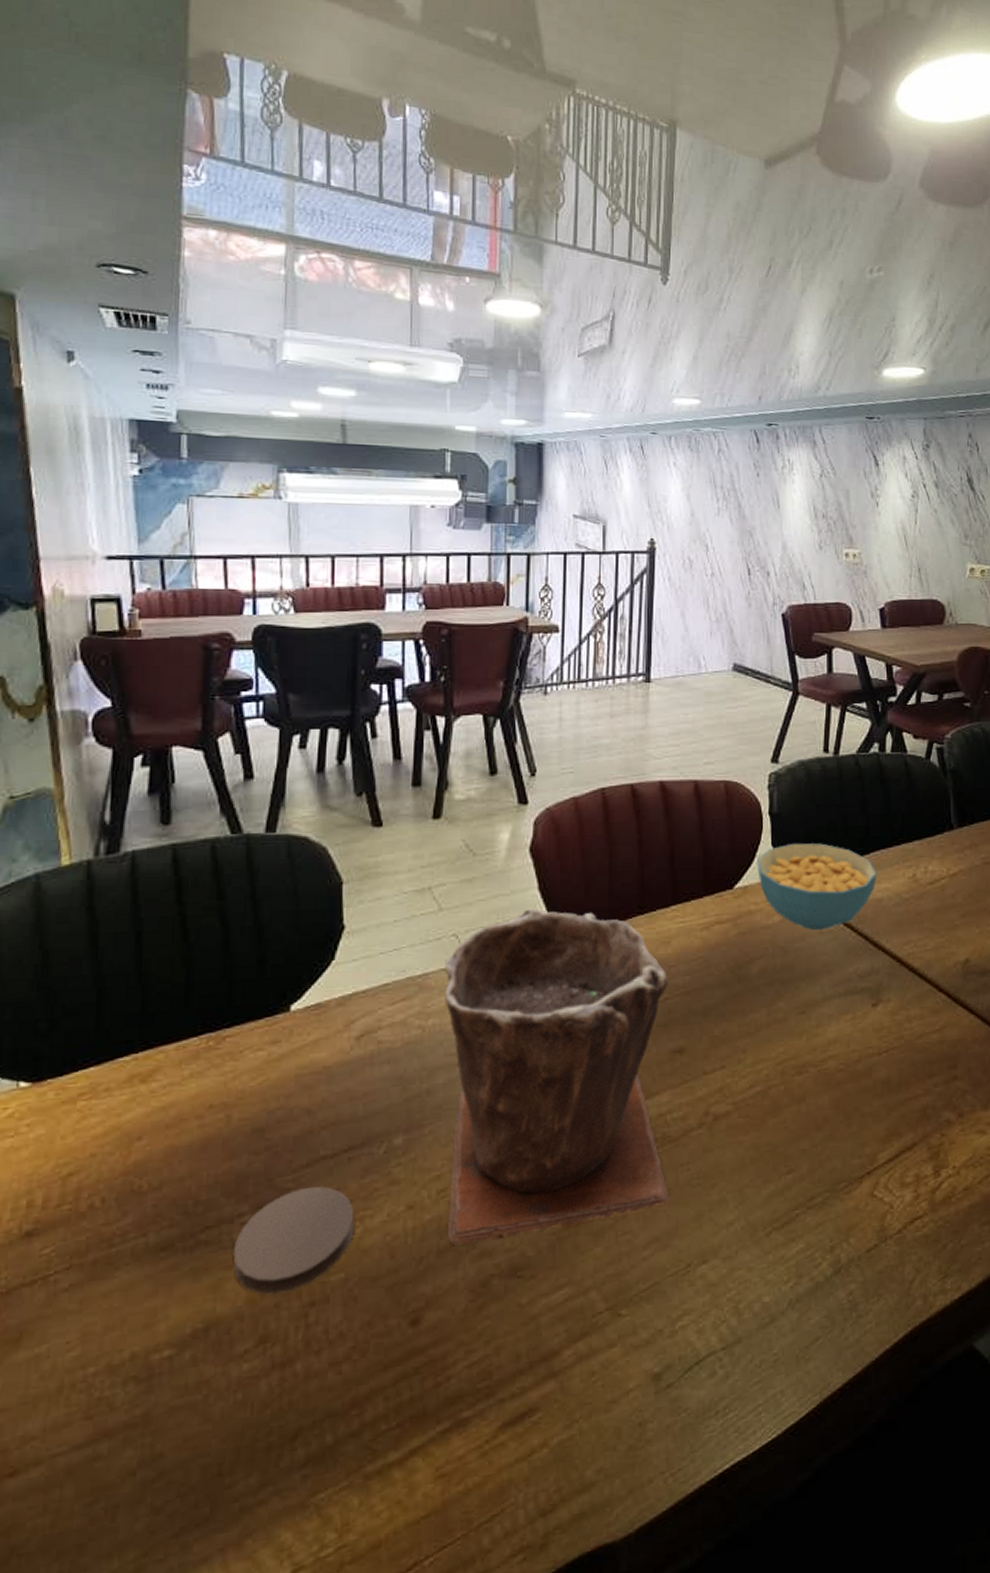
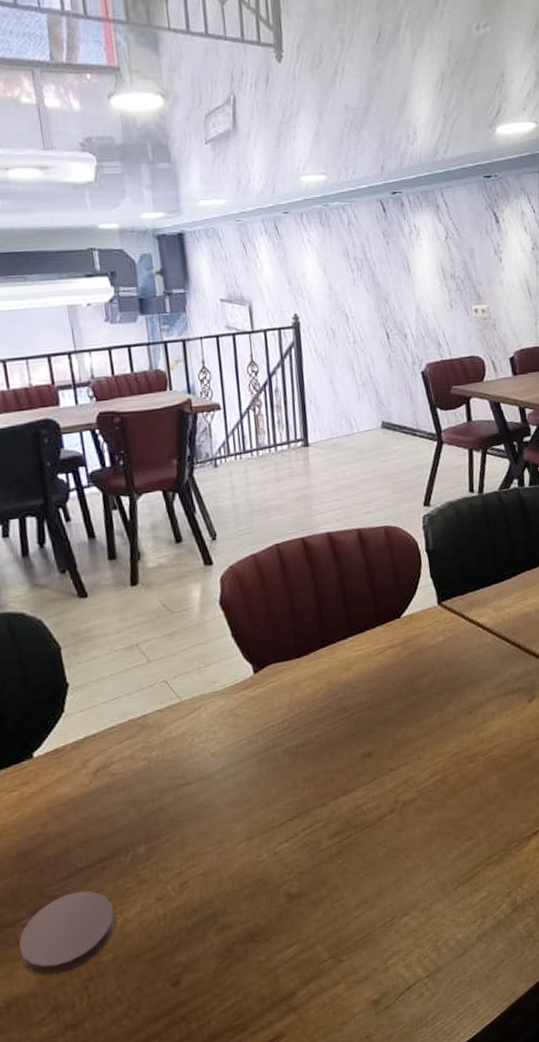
plant pot: present [444,908,670,1246] -> none [159,650,373,924]
cereal bowl: present [757,842,877,931] -> none [419,571,525,645]

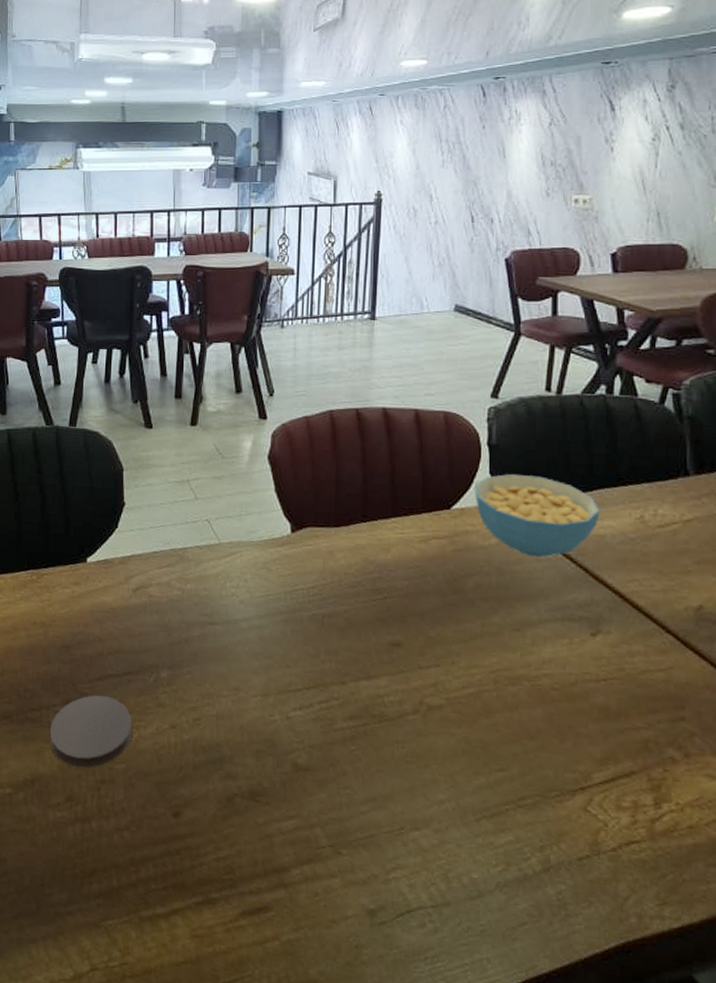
cereal bowl: none [419,571,525,645] -> present [475,473,600,558]

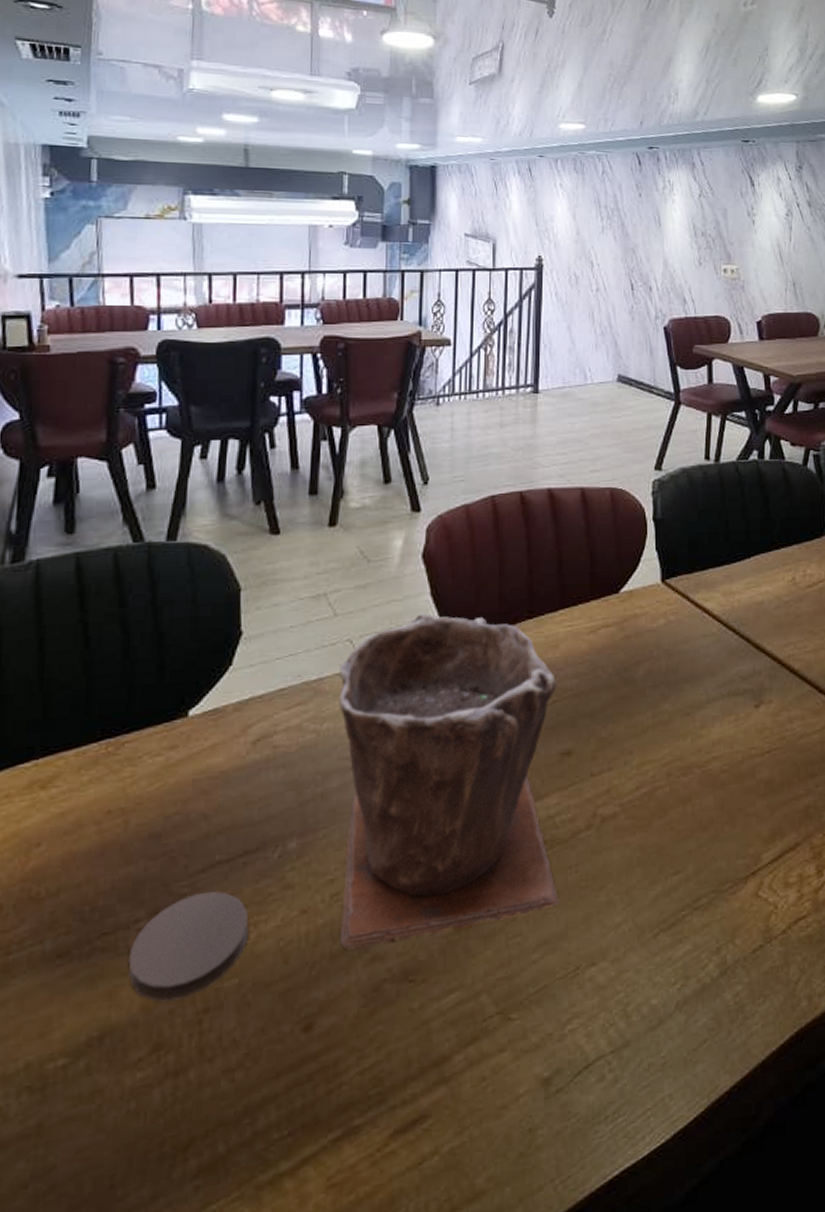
plant pot: none [199,506,388,773] -> present [339,613,559,950]
cereal bowl: present [475,473,600,558] -> none [642,547,758,634]

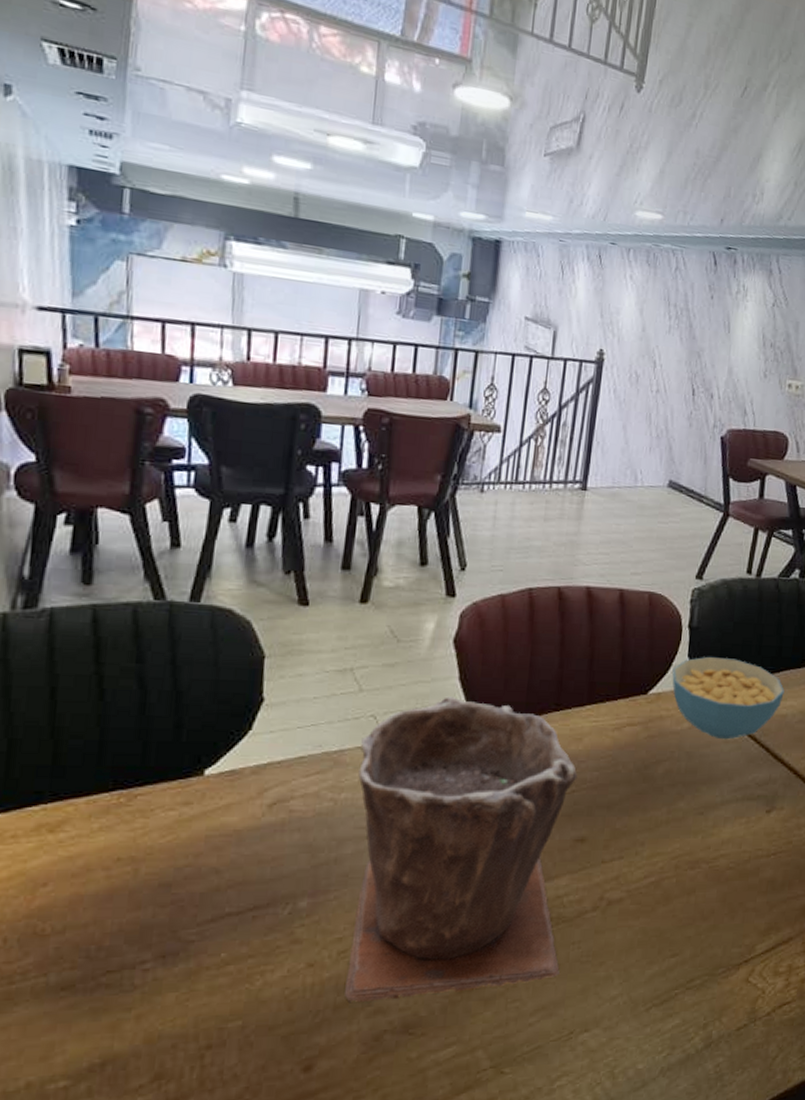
coaster: present [128,891,249,1002] -> none [133,940,255,1037]
cereal bowl: none [642,547,758,634] -> present [672,656,785,740]

